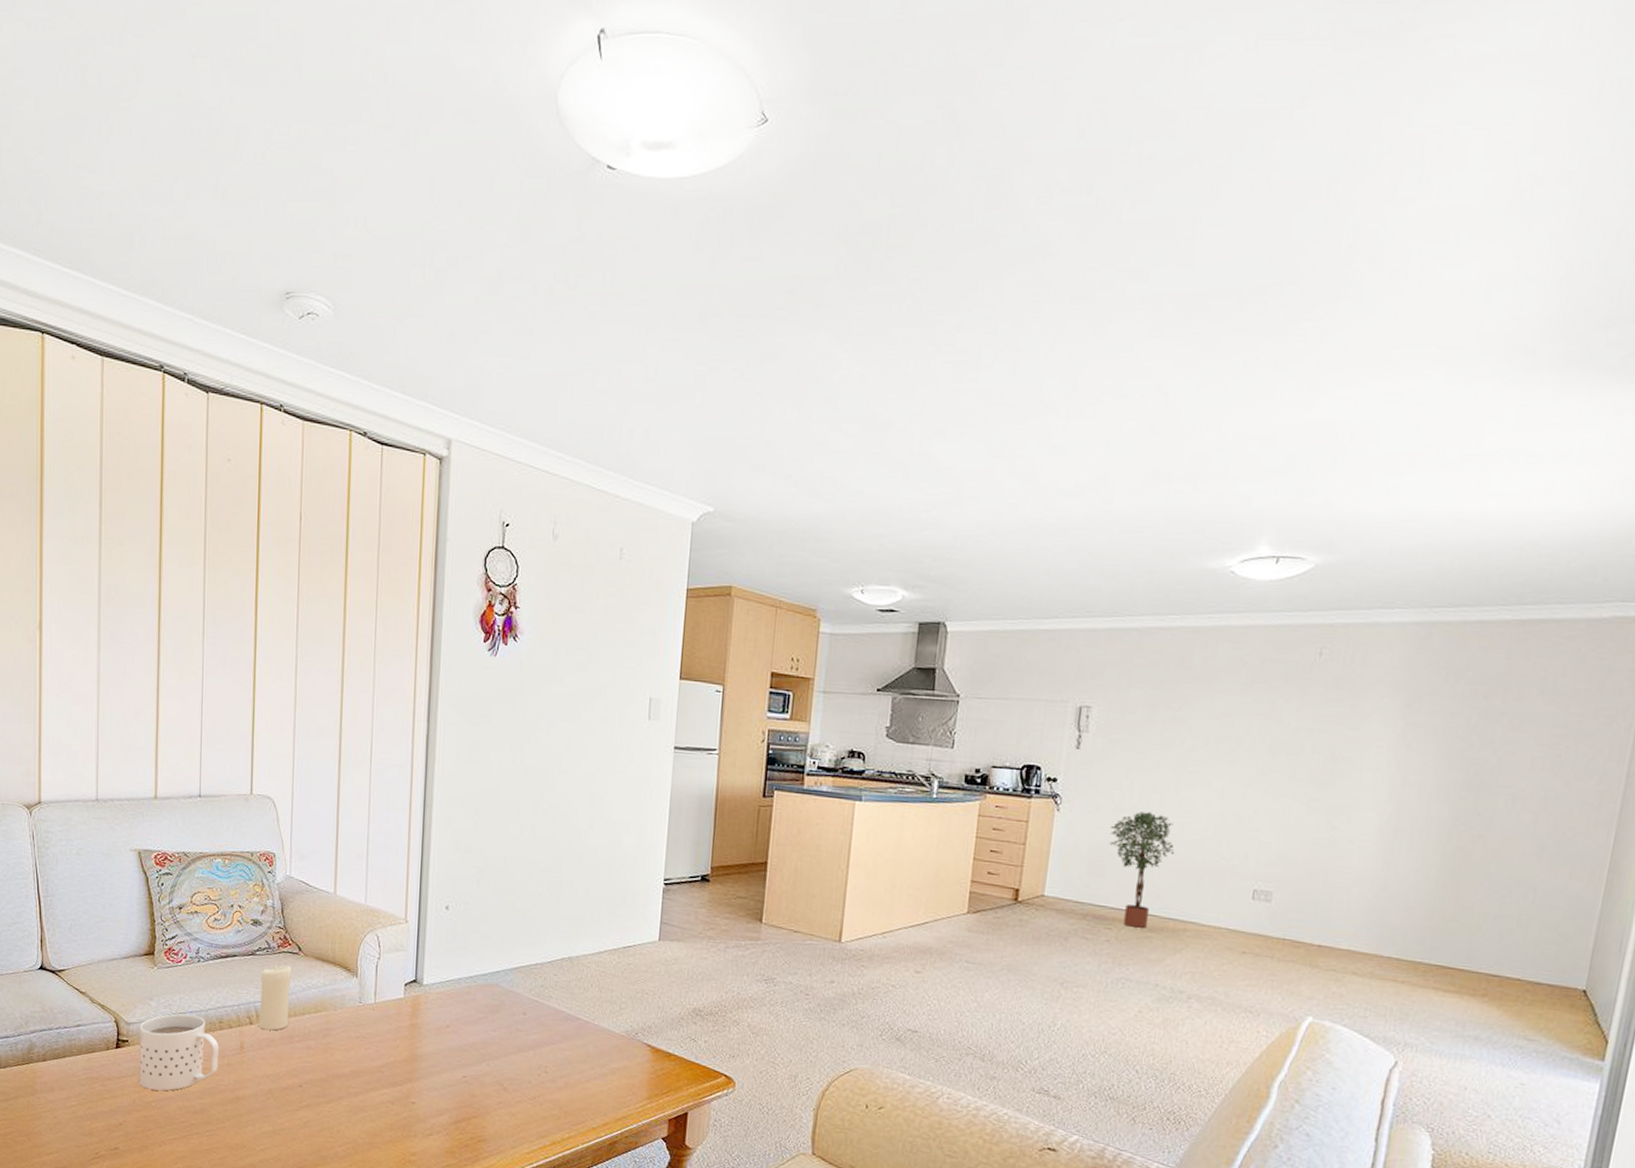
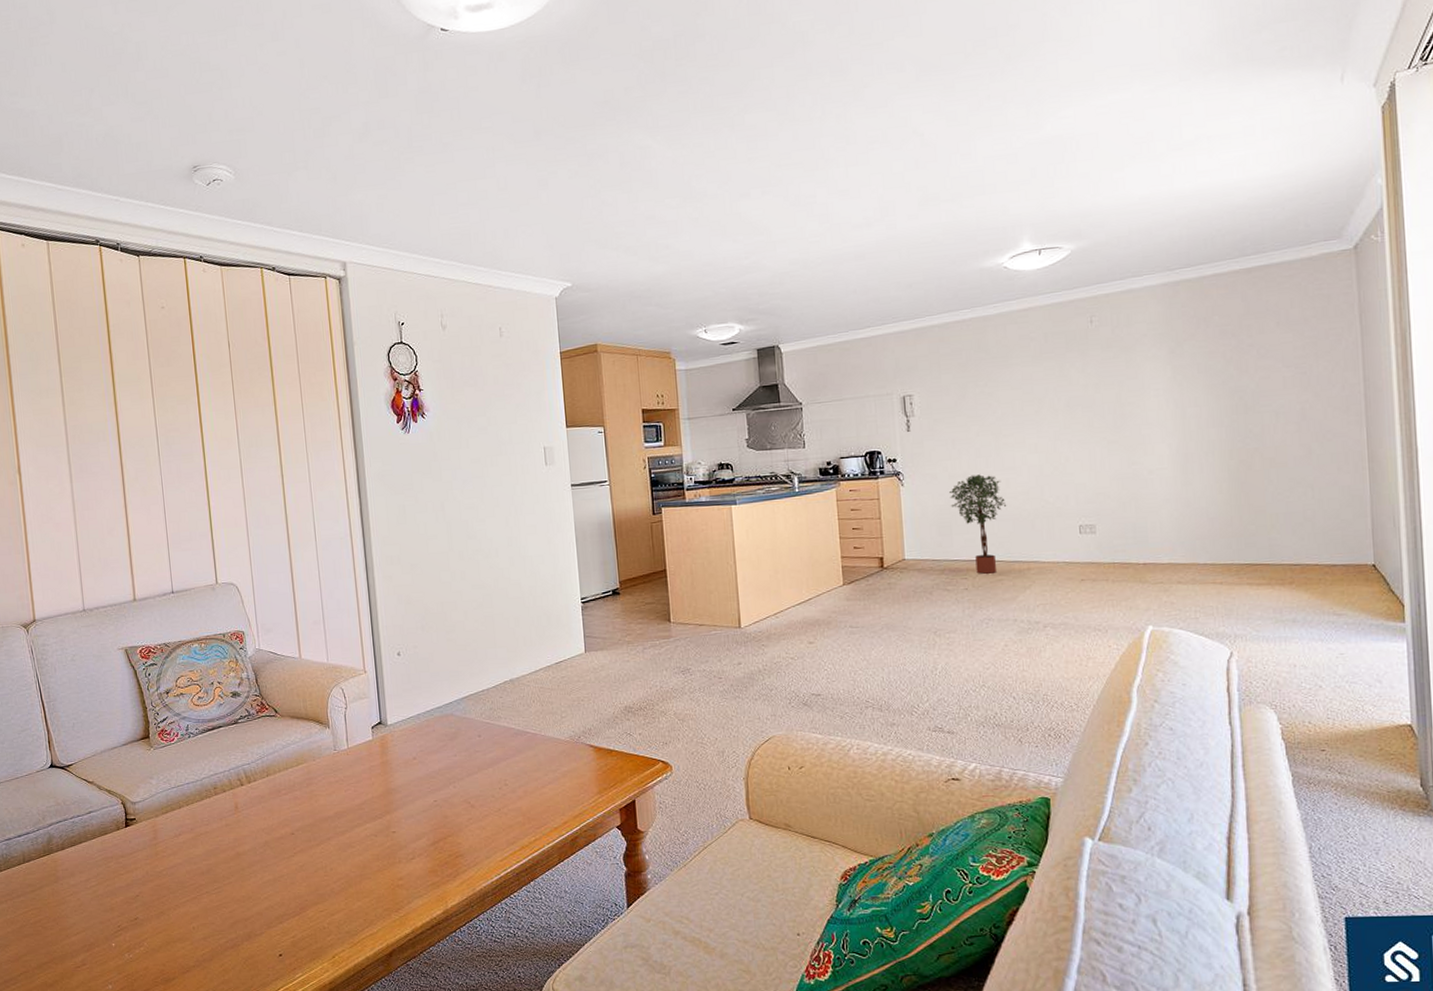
mug: present [138,1013,219,1091] -> none [144,785,218,860]
candle: present [258,964,292,1031] -> none [245,727,274,788]

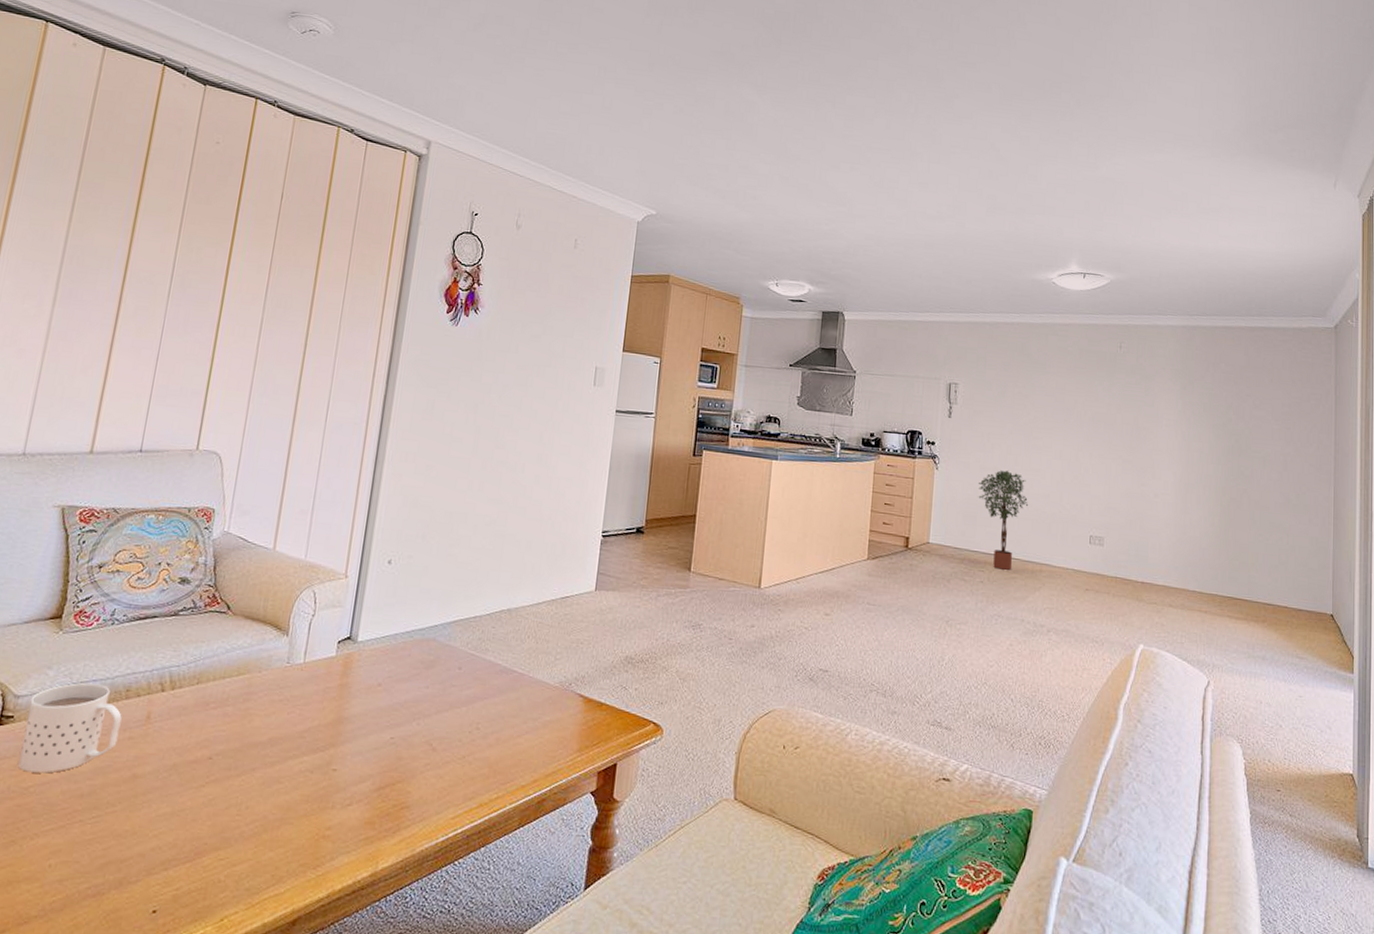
mug: none [144,785,218,860] -> present [17,682,122,774]

